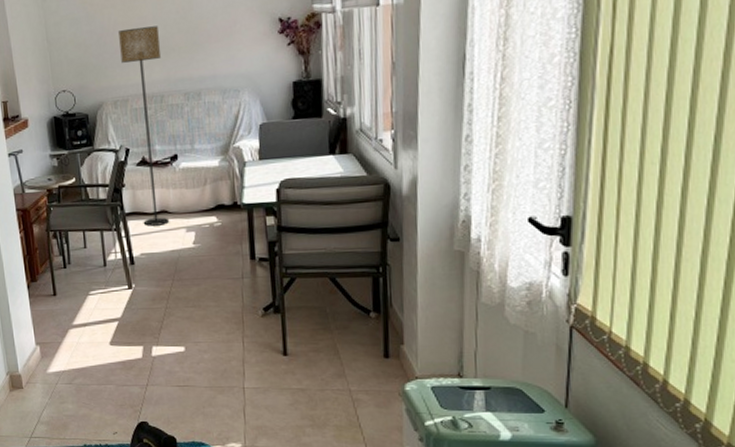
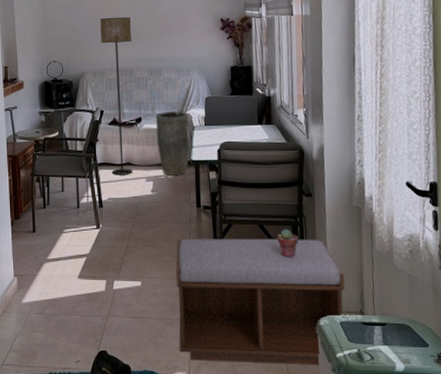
vase: none [195,143,241,223] -> present [155,110,190,175]
bench: none [225,292,439,434] -> present [175,238,345,365]
potted succulent: none [352,281,380,315] -> present [277,229,298,258]

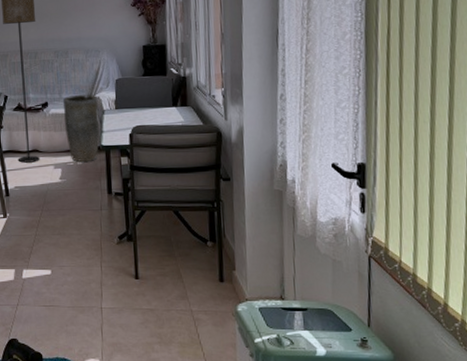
bench: present [175,238,345,365] -> none [86,224,264,350]
potted succulent: present [277,229,298,258] -> none [192,215,215,244]

